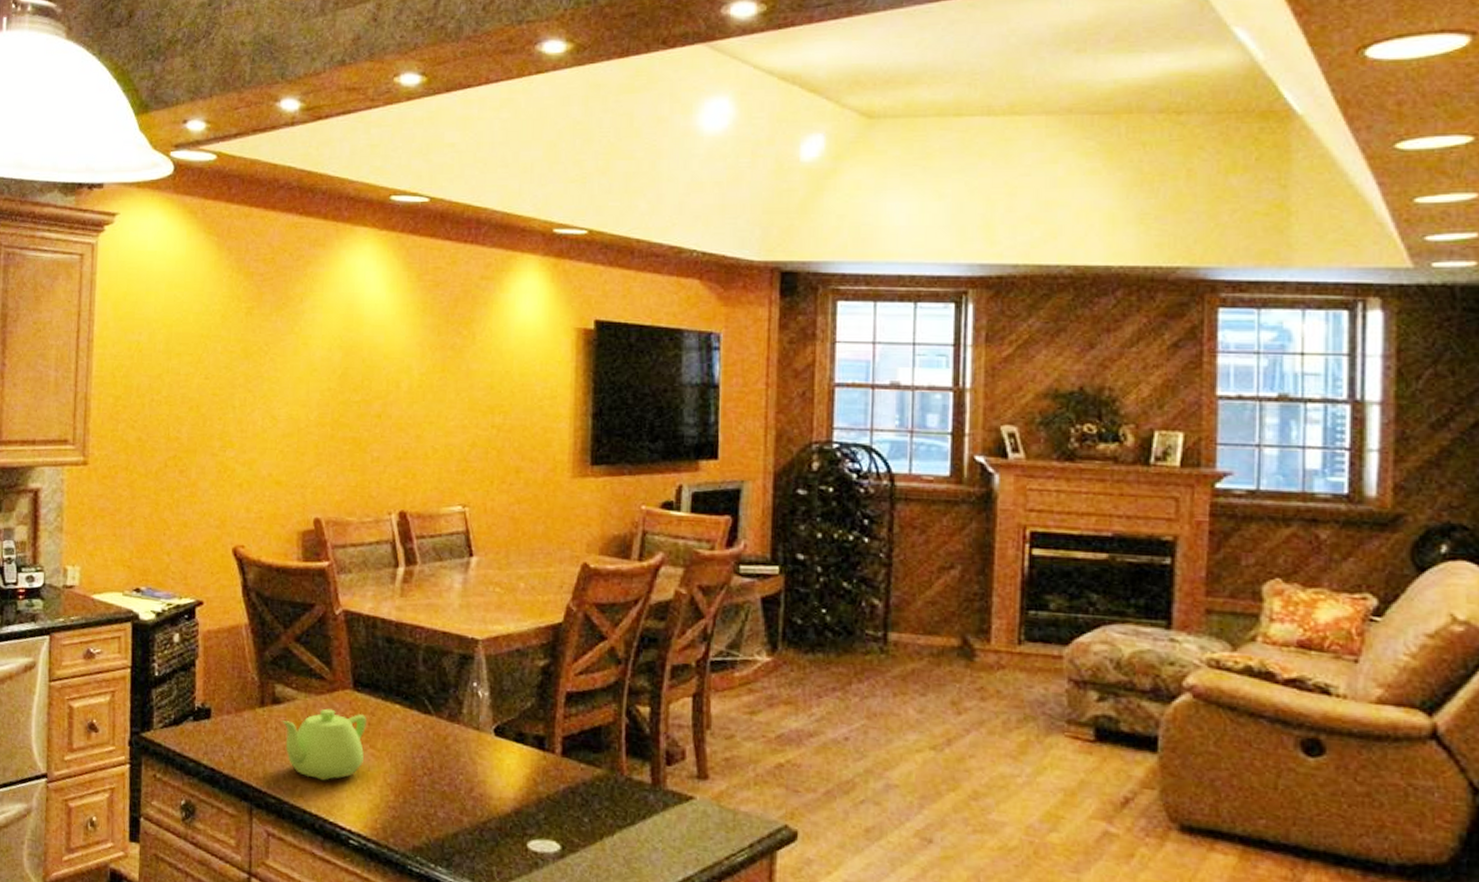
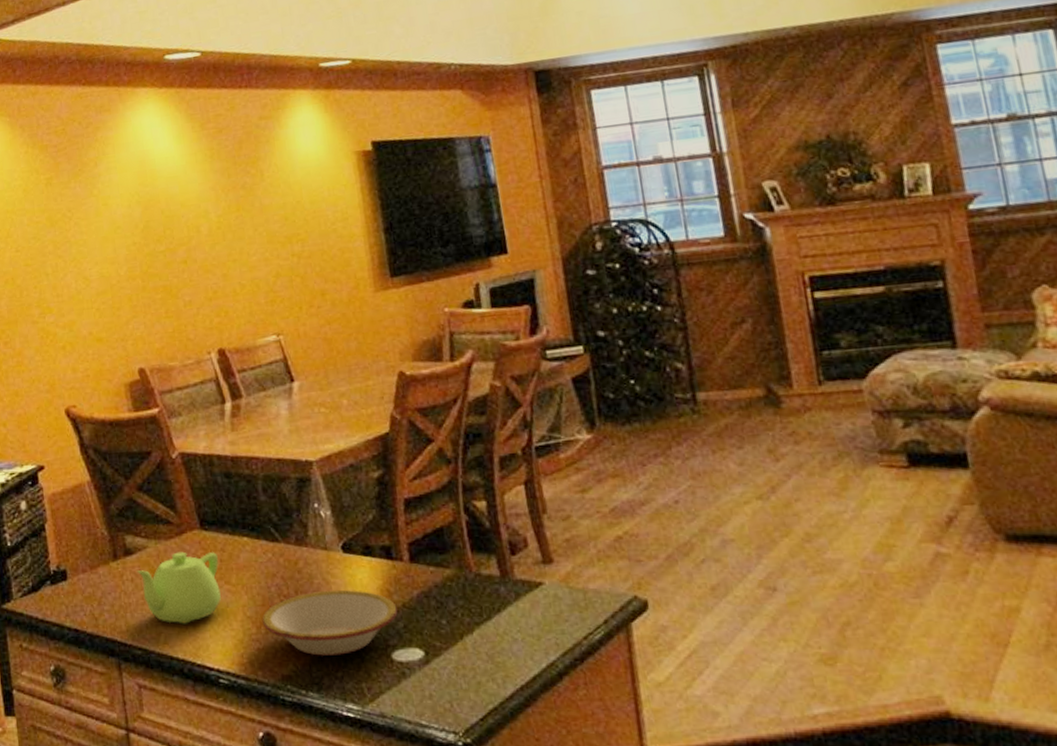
bowl: none [401,769,541,836] -> present [262,589,398,656]

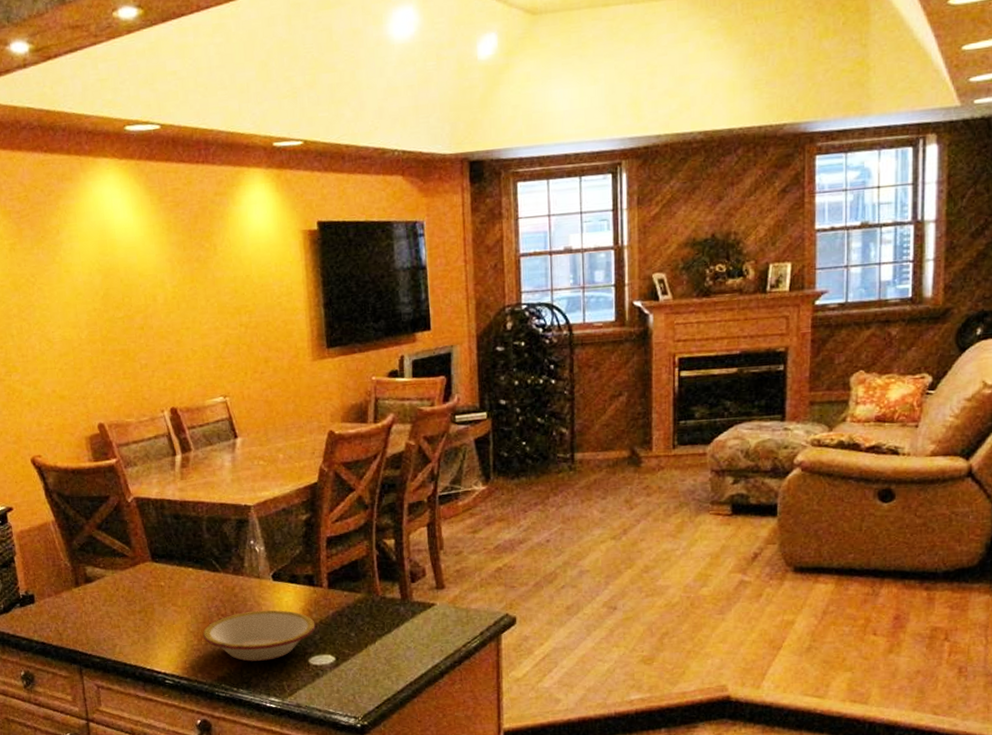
teapot: present [137,551,221,624] -> none [96,579,169,638]

